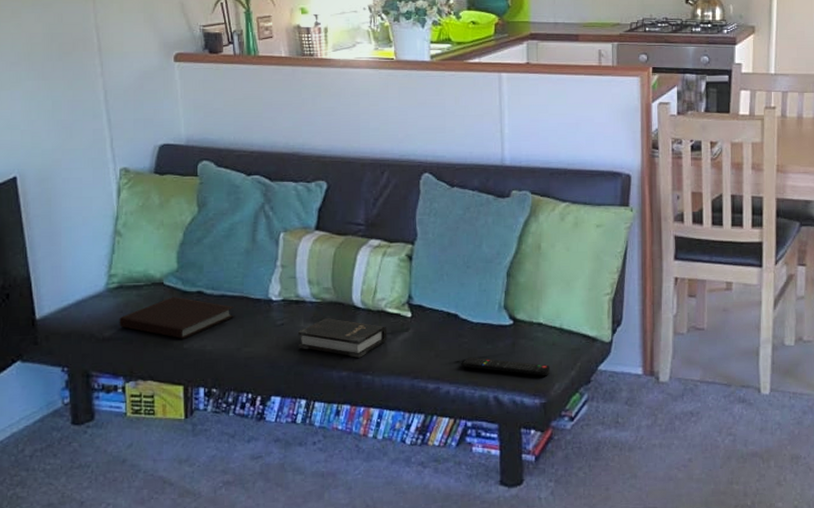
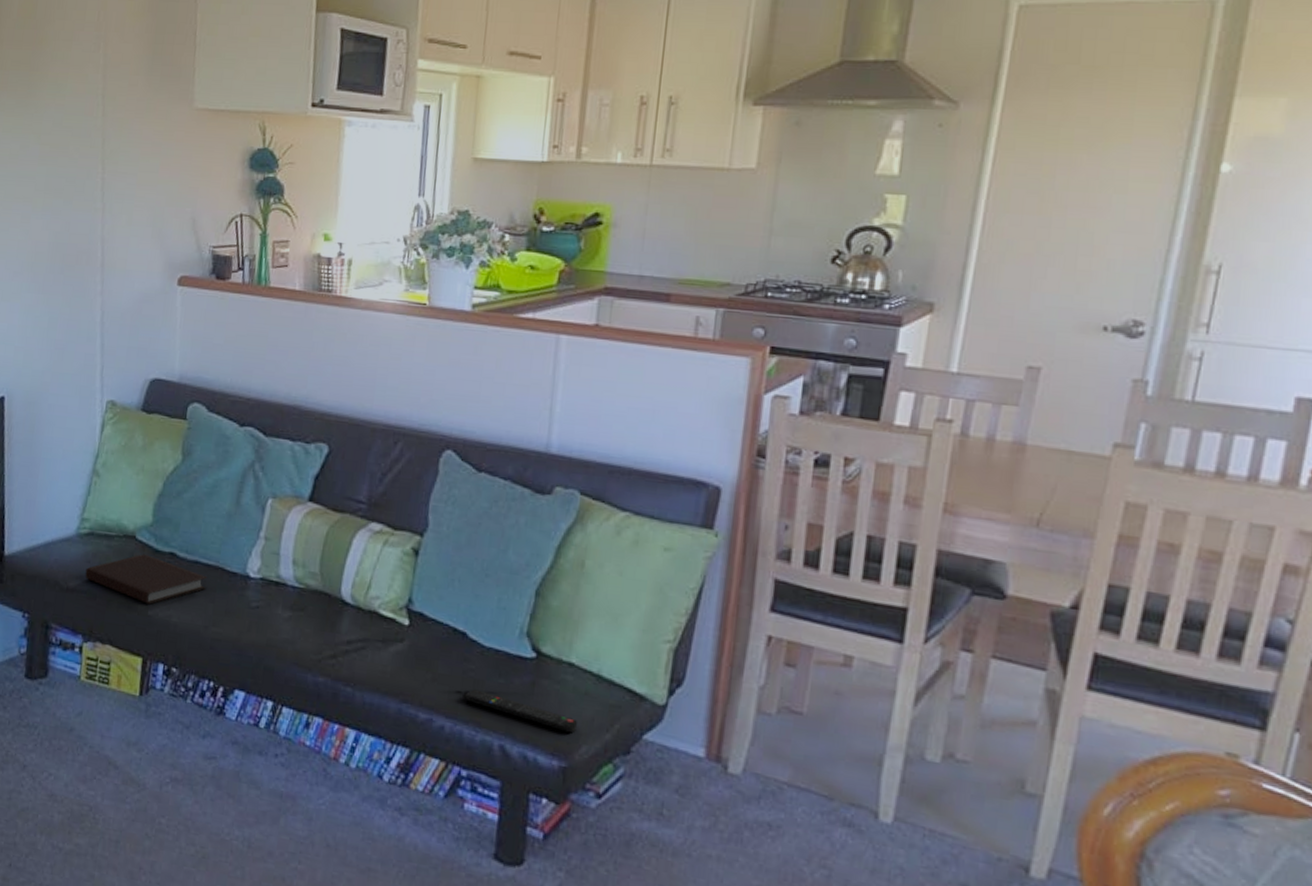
hardback book: present [297,318,388,358] -> none [272,608,378,664]

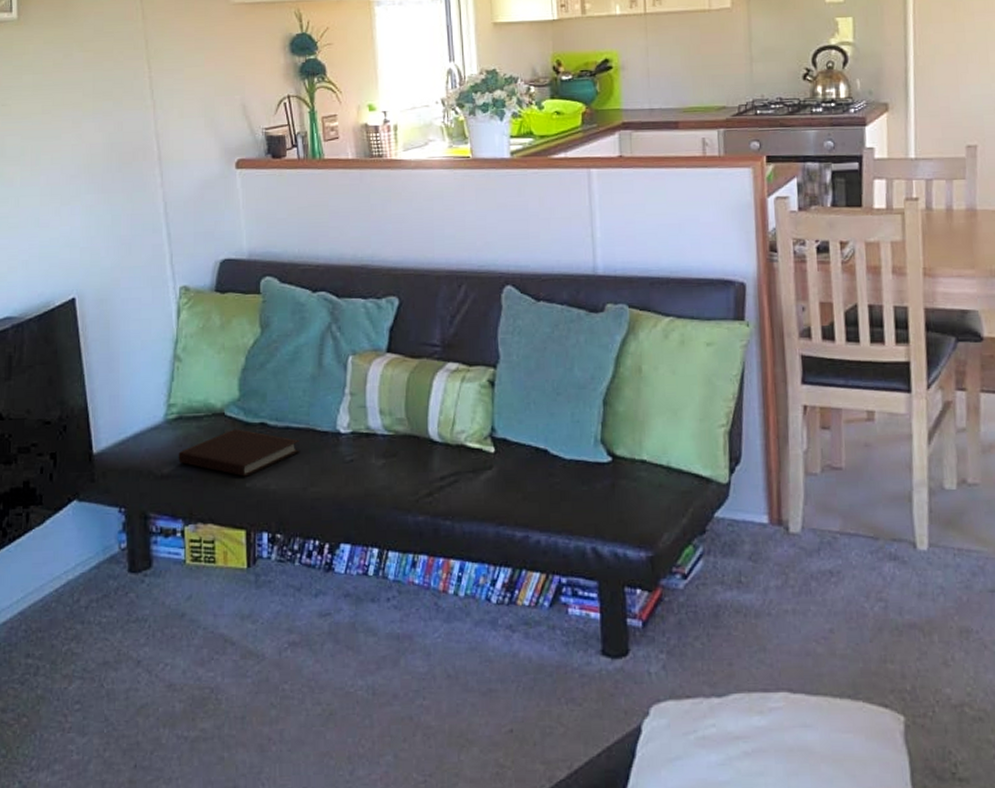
remote control: present [462,689,578,733] -> none [553,500,657,524]

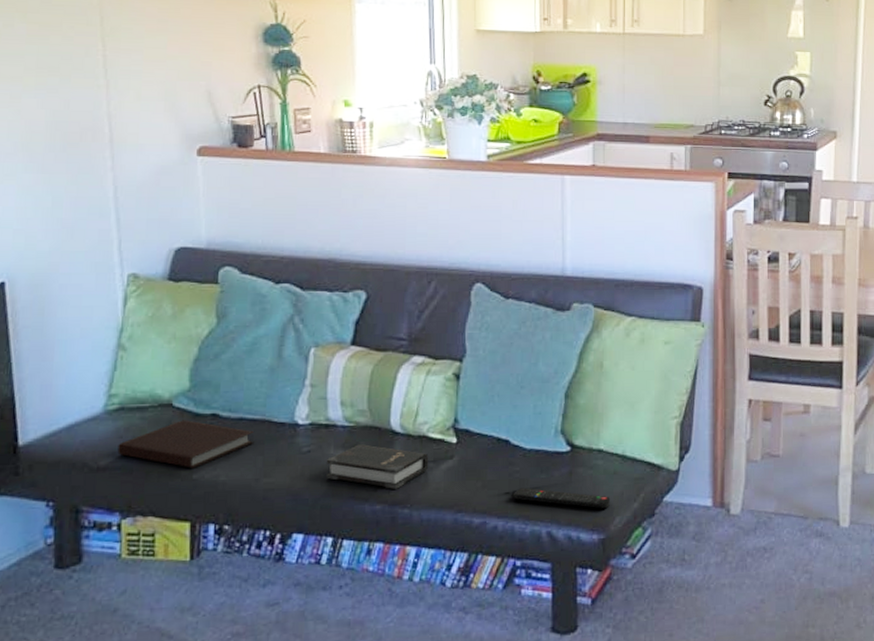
hardback book: none [368,453,468,500] -> present [326,444,429,489]
remote control: none [553,500,657,524] -> present [511,487,611,509]

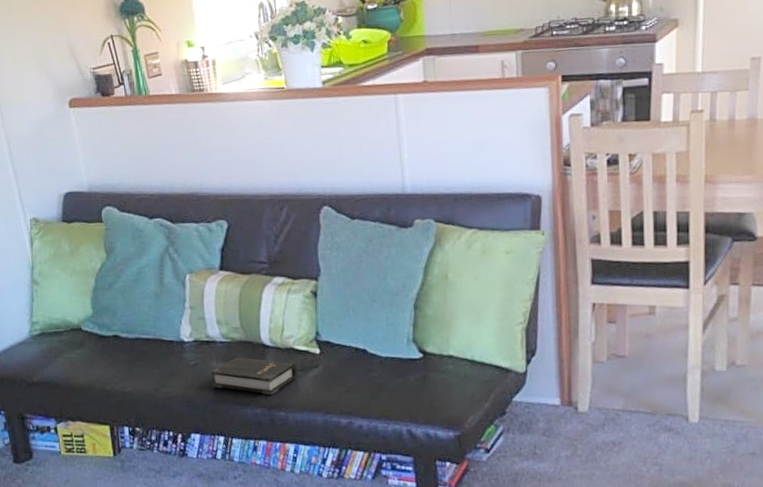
notebook: present [117,420,255,468] -> none [45,341,151,382]
remote control: present [511,487,611,509] -> none [372,391,463,409]

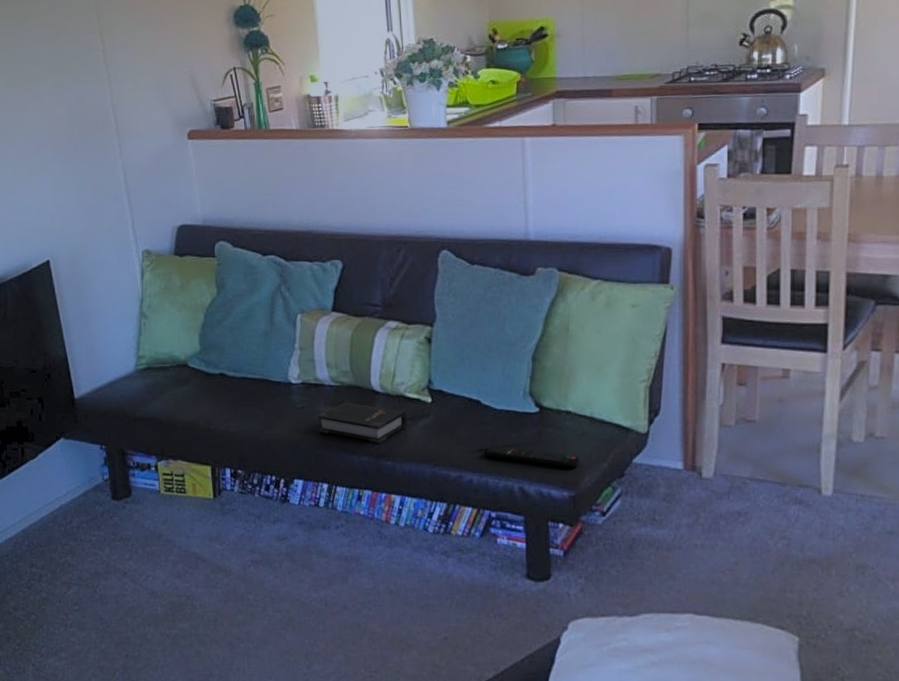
remote control: none [372,391,463,409] -> present [484,445,580,468]

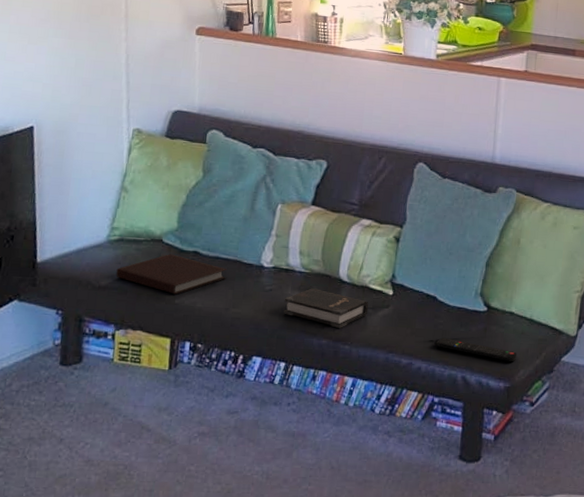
notebook: none [149,378,257,420] -> present [116,254,227,295]

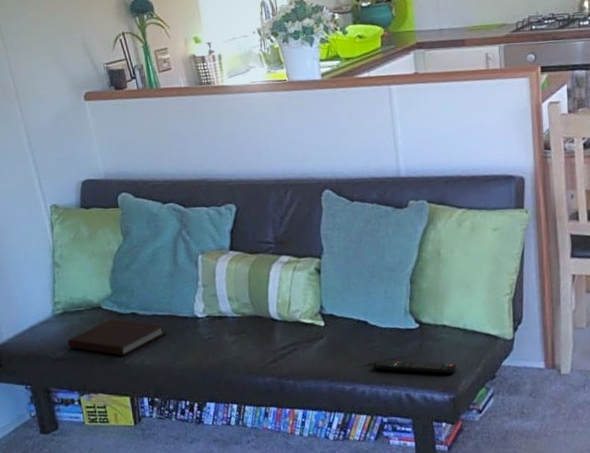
hardback book: present [284,288,369,328] -> none [223,330,305,365]

